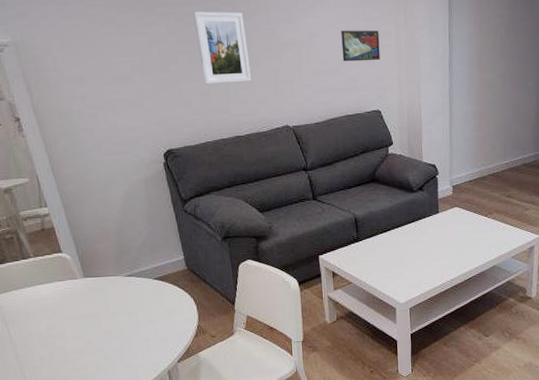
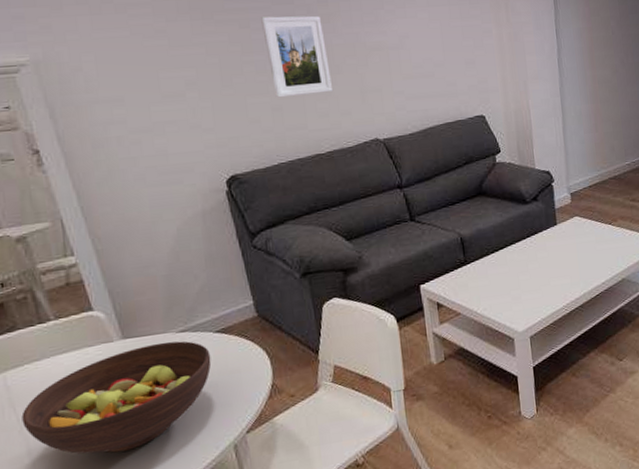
fruit bowl: none [11,283,151,366] -> present [21,341,212,454]
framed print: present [341,30,380,62] -> none [435,29,482,65]

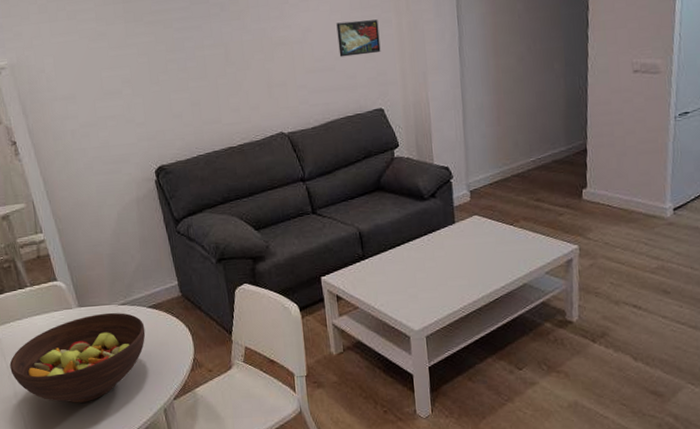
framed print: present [261,16,332,98] -> none [182,13,243,94]
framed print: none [435,29,482,65] -> present [336,19,381,57]

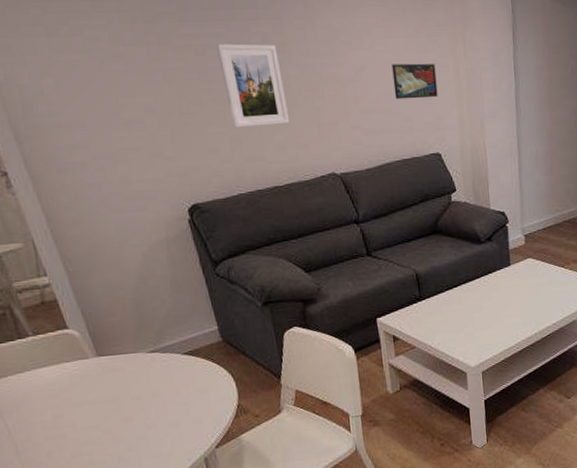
fruit bowl: present [9,312,146,403] -> none [8,361,181,460]
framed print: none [182,13,243,94] -> present [217,43,289,128]

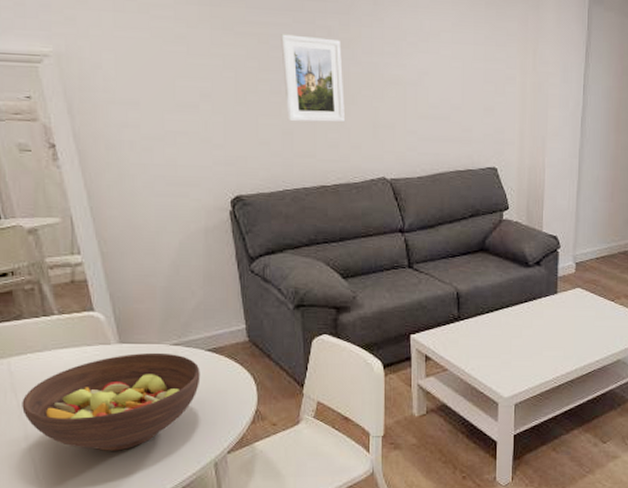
fruit bowl: none [8,361,181,460] -> present [22,352,201,451]
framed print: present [391,63,438,100] -> none [456,71,502,110]

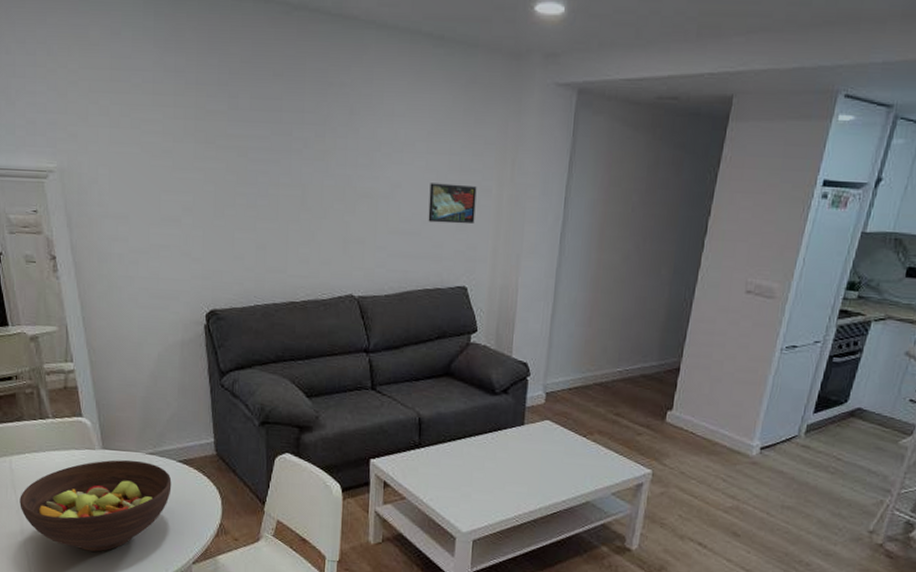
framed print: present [281,34,345,123] -> none [258,147,317,237]
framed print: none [456,71,502,110] -> present [428,183,477,225]

